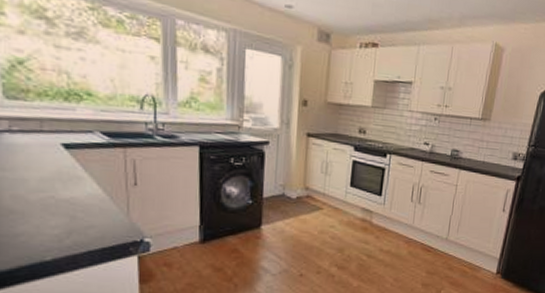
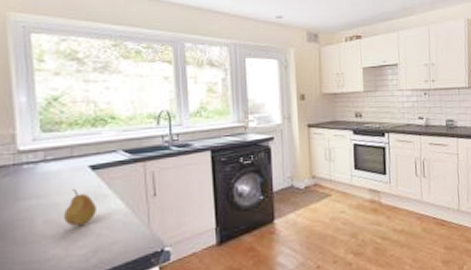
fruit: none [34,165,70,206] -> present [64,188,96,227]

